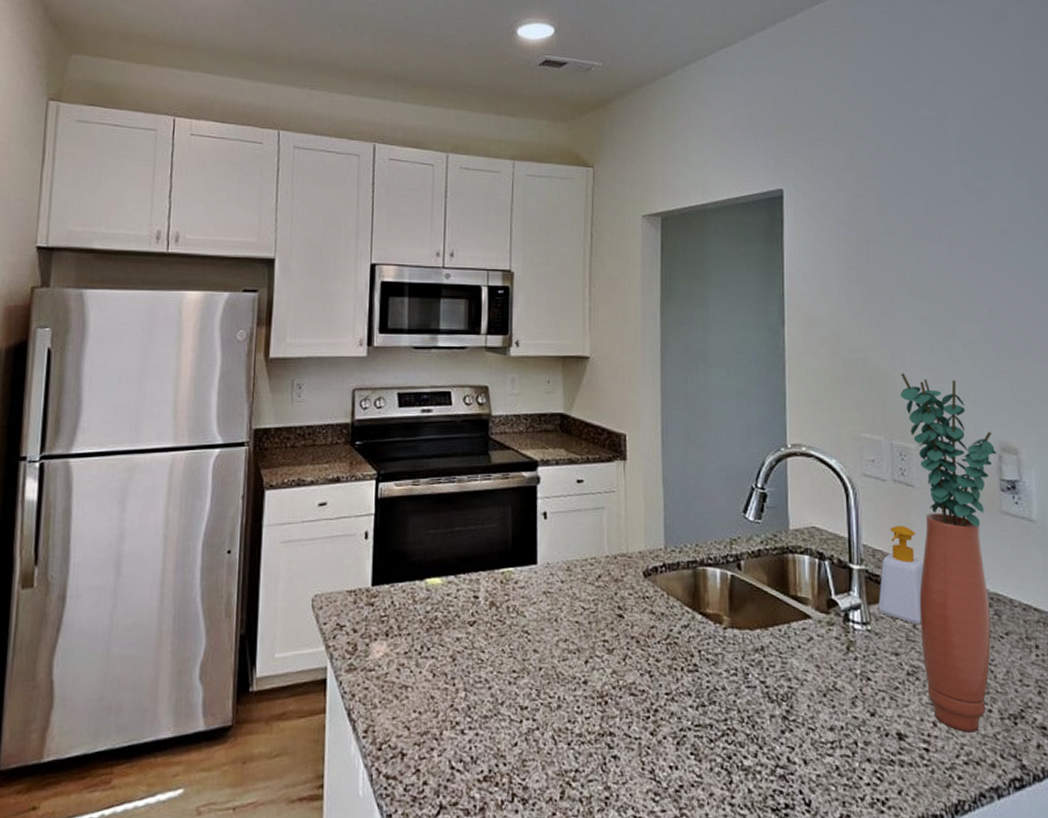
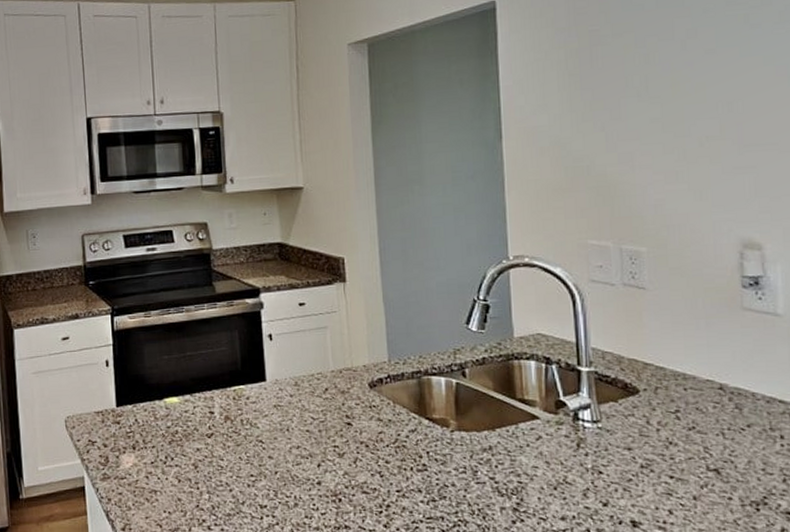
soap bottle: present [878,526,924,624] -> none [609,328,658,420]
vase: present [900,373,997,732] -> none [629,177,738,519]

